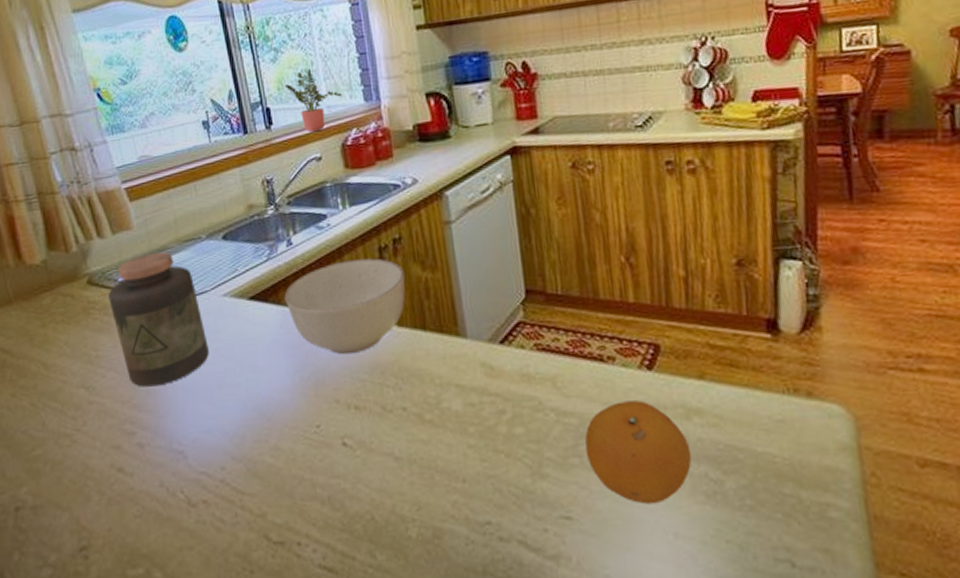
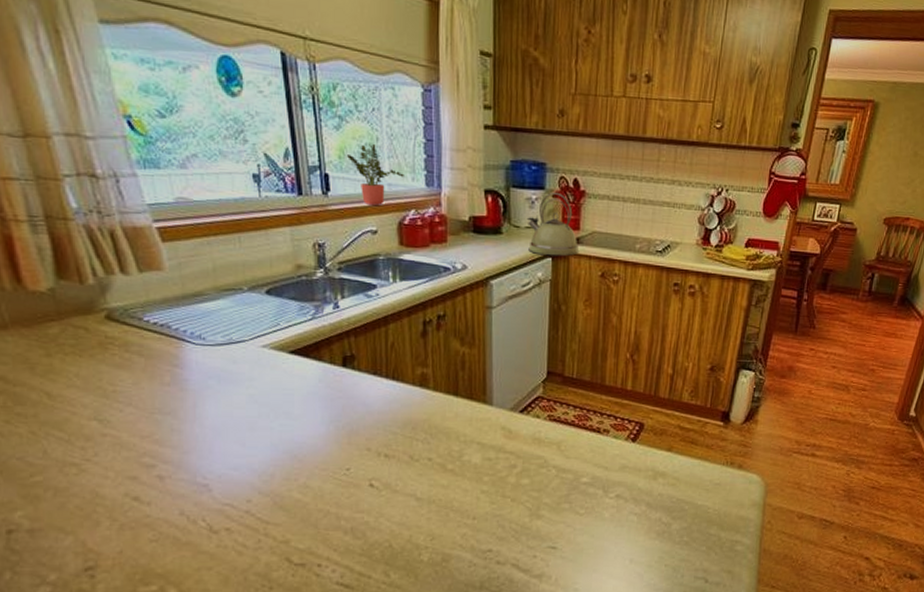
jar: present [108,251,209,387] -> none [131,297,242,424]
bowl: present [284,258,406,355] -> none [326,329,445,411]
kettle: none [475,80,542,154] -> present [527,192,580,257]
fruit: present [585,400,692,505] -> none [575,464,653,539]

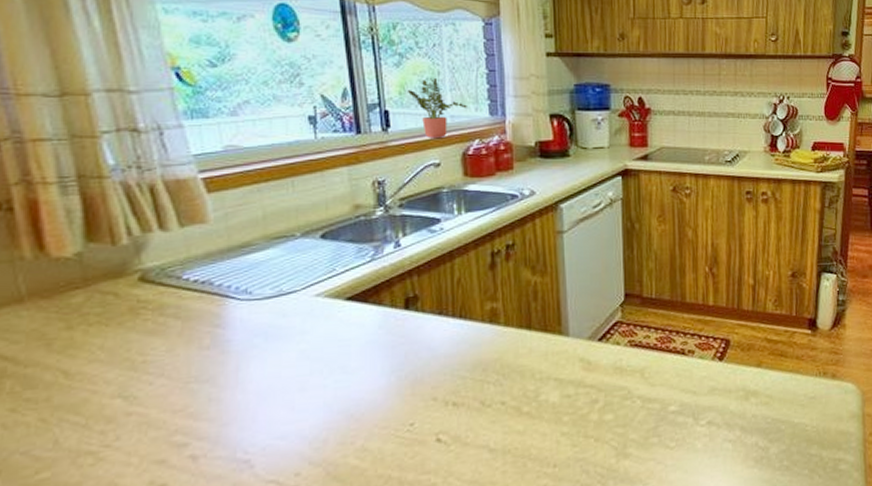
kettle: present [527,192,580,257] -> none [594,111,649,175]

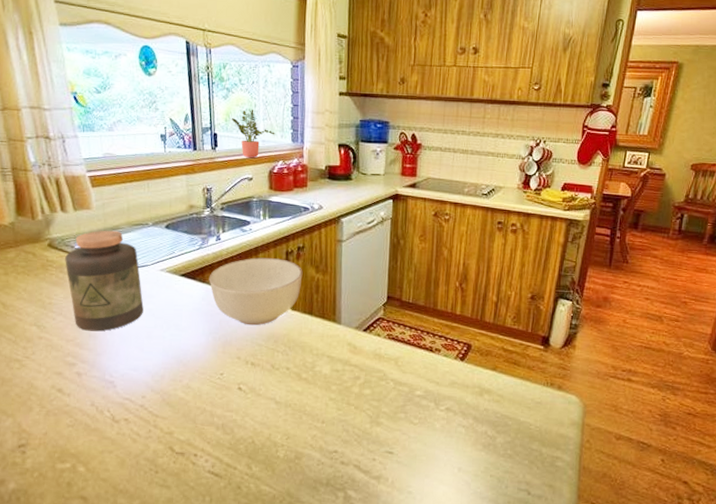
jar: none [167,248,293,394] -> present [65,230,144,332]
bowl: none [387,262,515,354] -> present [209,257,303,326]

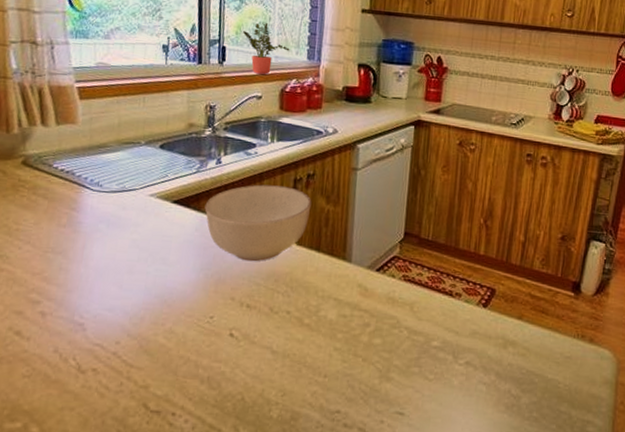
jar: present [65,230,144,332] -> none [39,148,127,264]

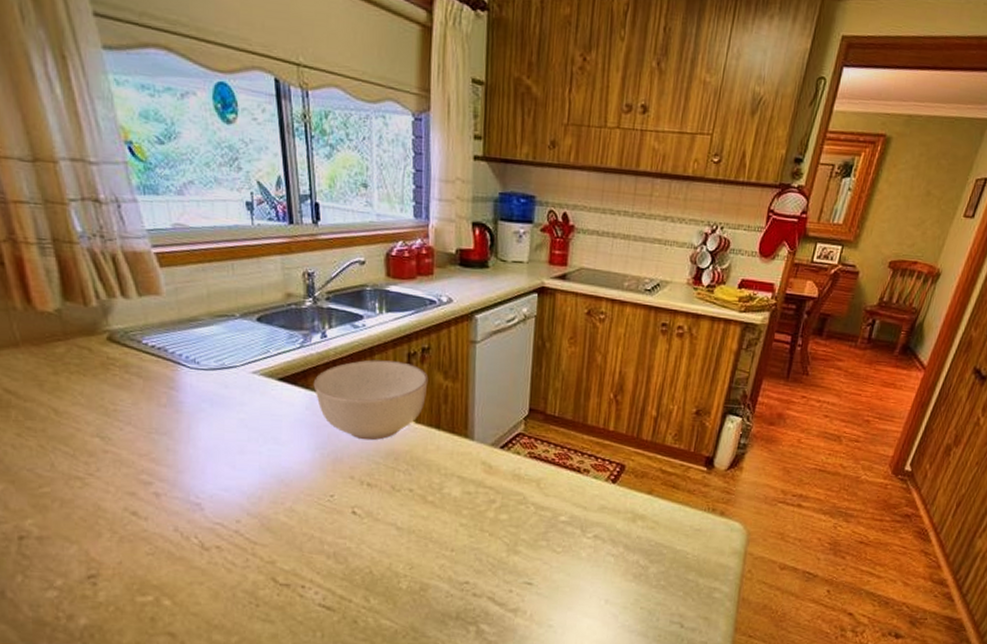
potted plant: present [243,22,290,75] -> none [337,173,393,236]

